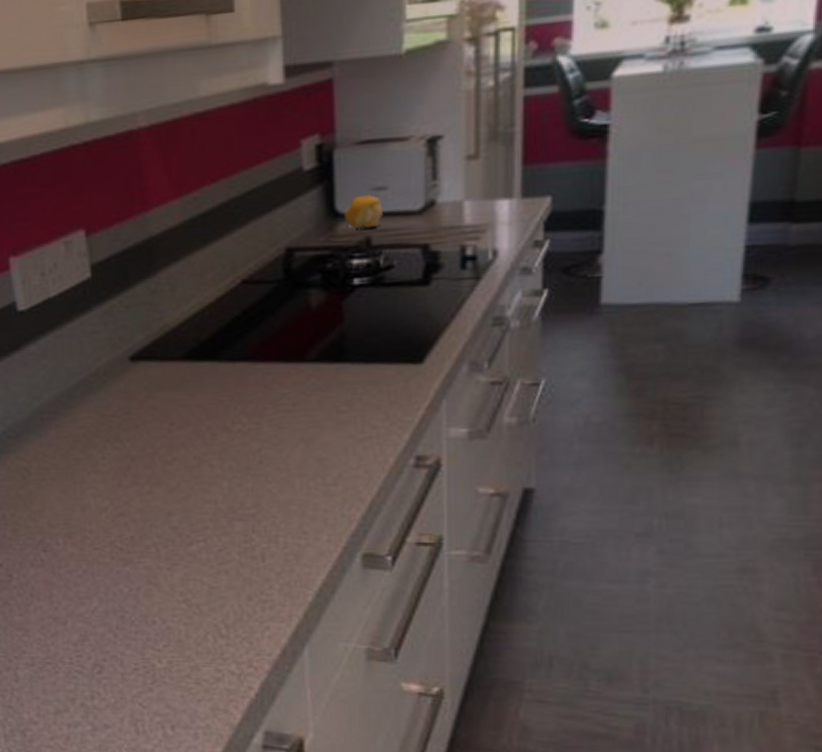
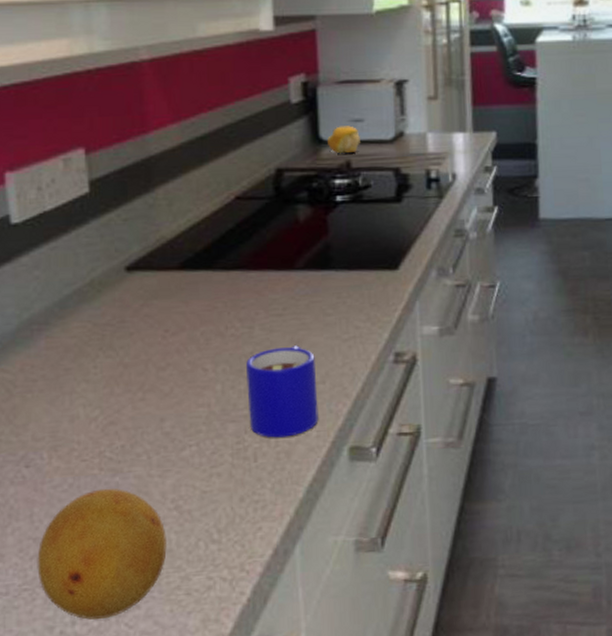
fruit: none [57,577,177,696] -> present [37,488,167,620]
mug: none [254,444,330,539] -> present [246,345,319,438]

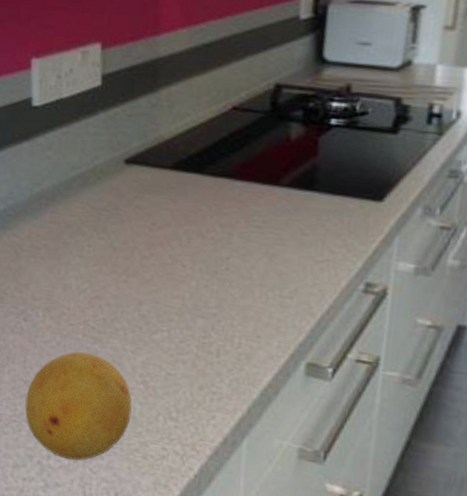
mug: present [246,345,319,438] -> none [217,257,287,342]
fruit: present [328,126,360,154] -> none [330,47,365,77]

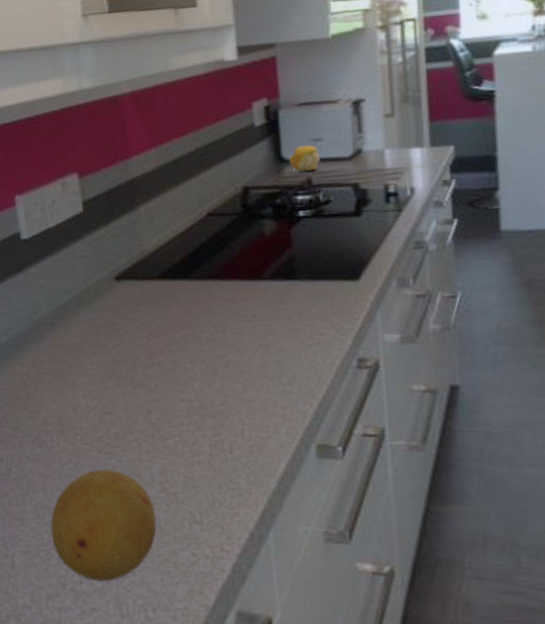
fruit: none [330,47,365,77] -> present [289,145,320,172]

